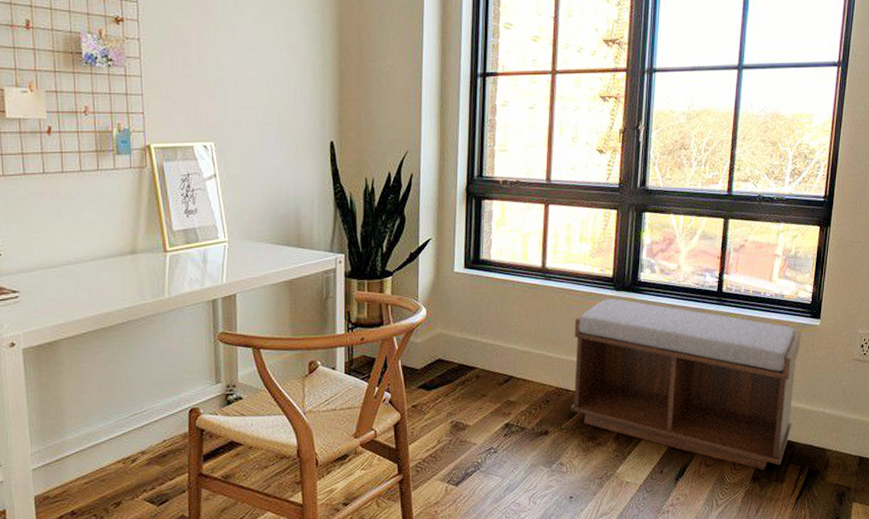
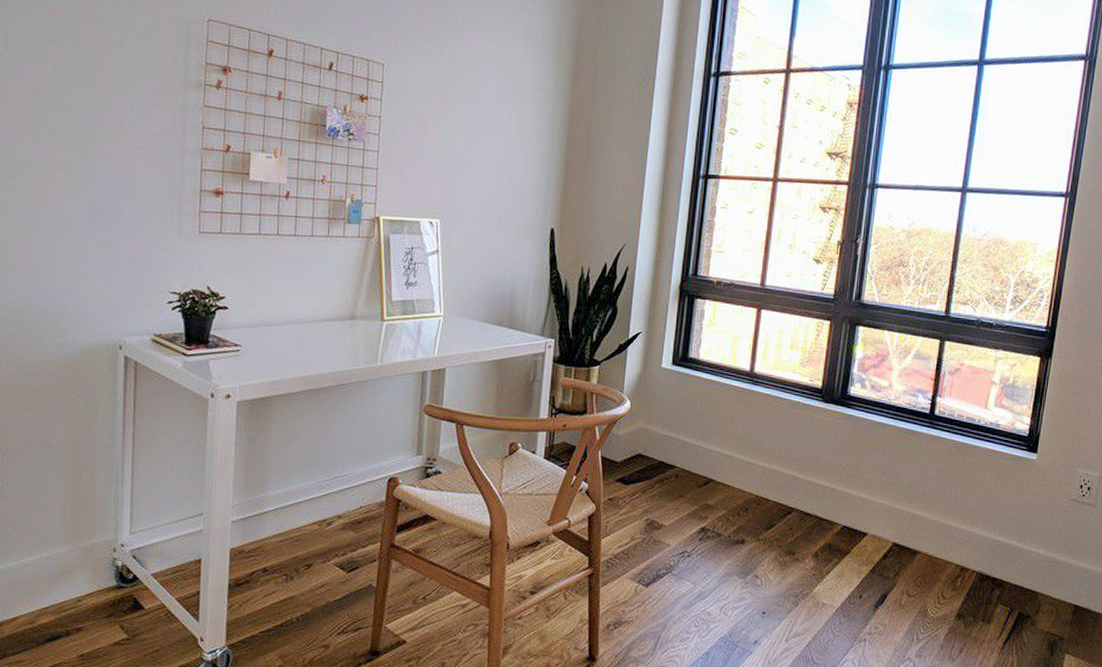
bench: present [571,299,801,470] -> none [769,410,1016,608]

